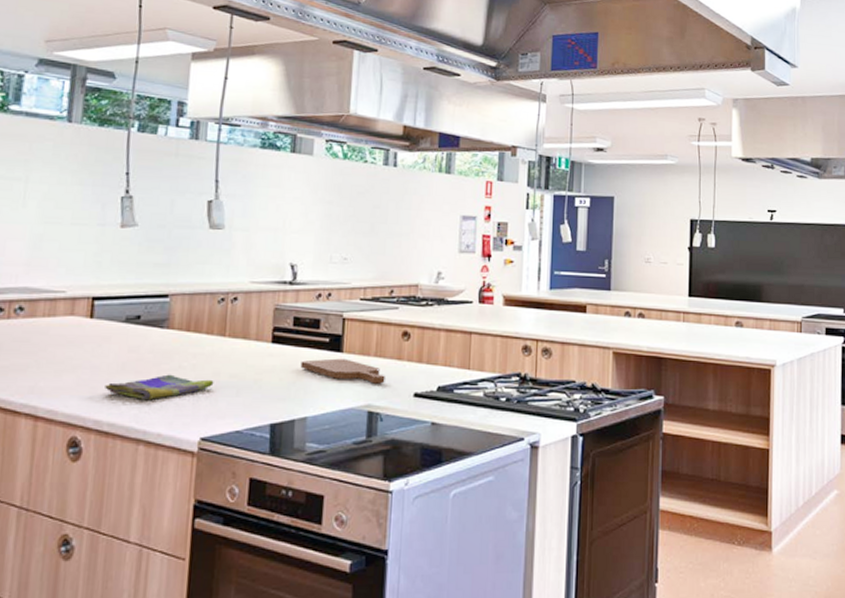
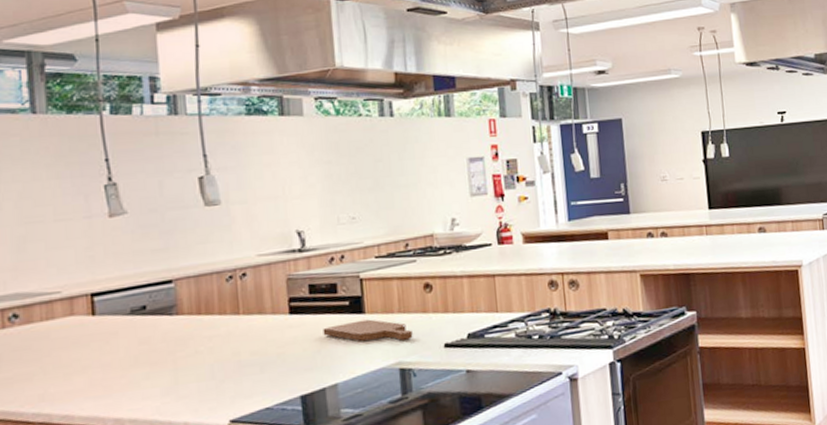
dish towel: present [105,374,214,400] -> none [120,360,235,391]

